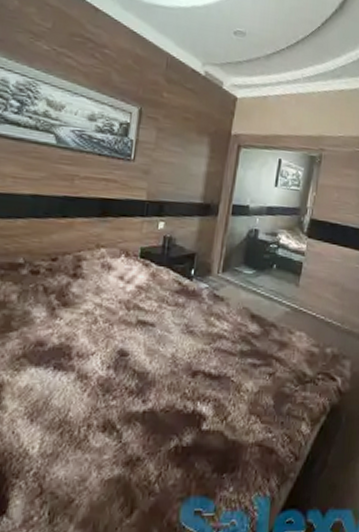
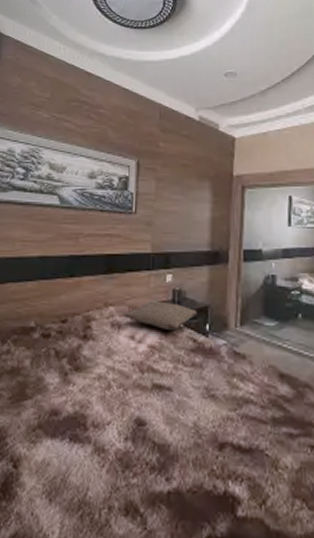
pillow: none [114,245,184,273] -> present [123,300,197,330]

